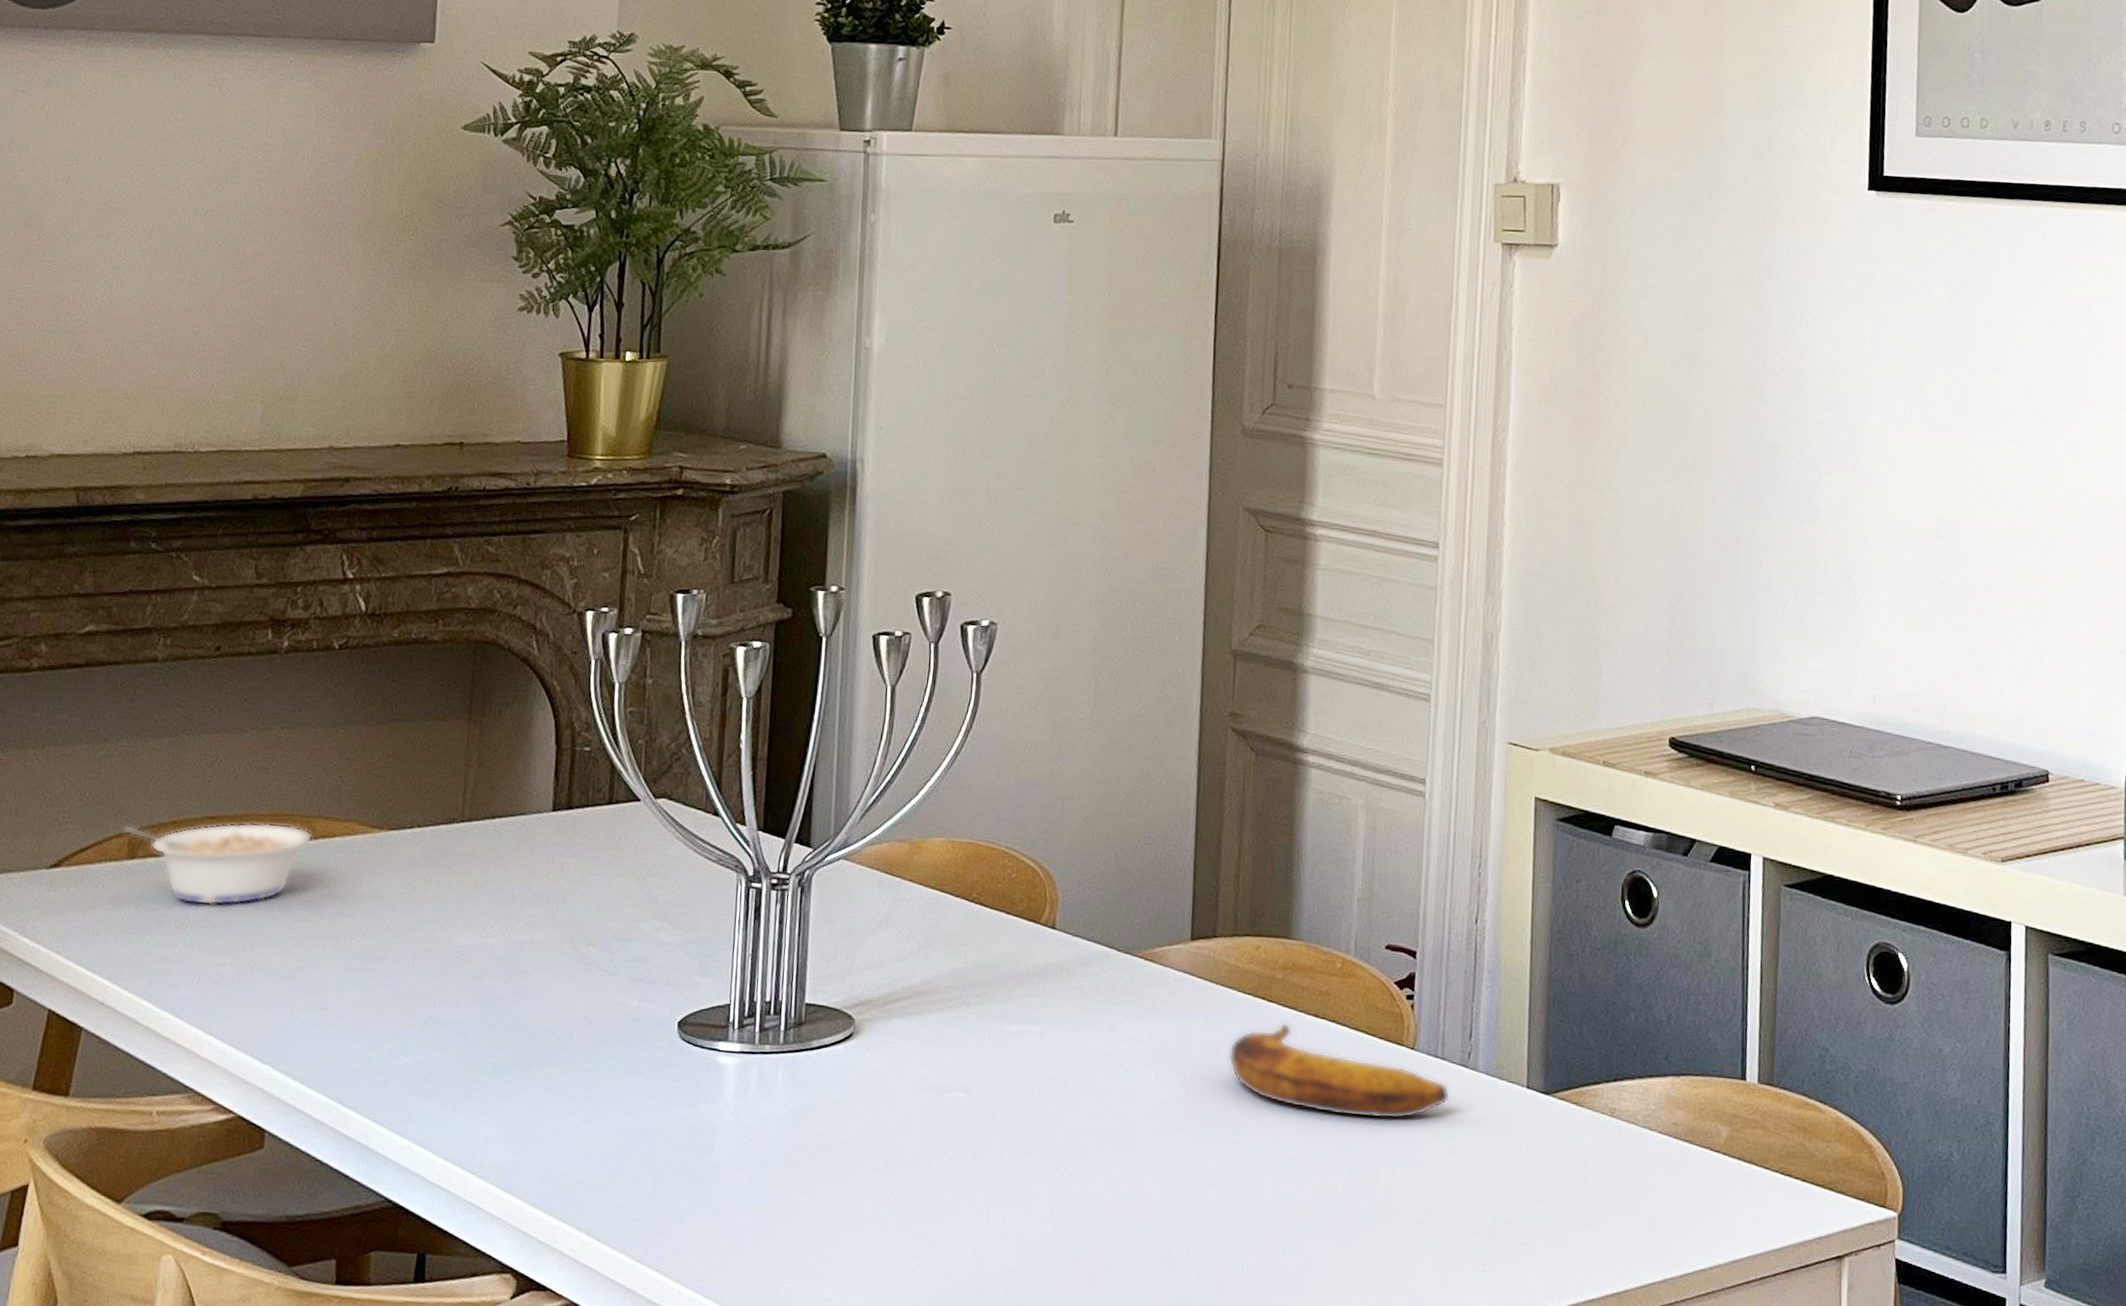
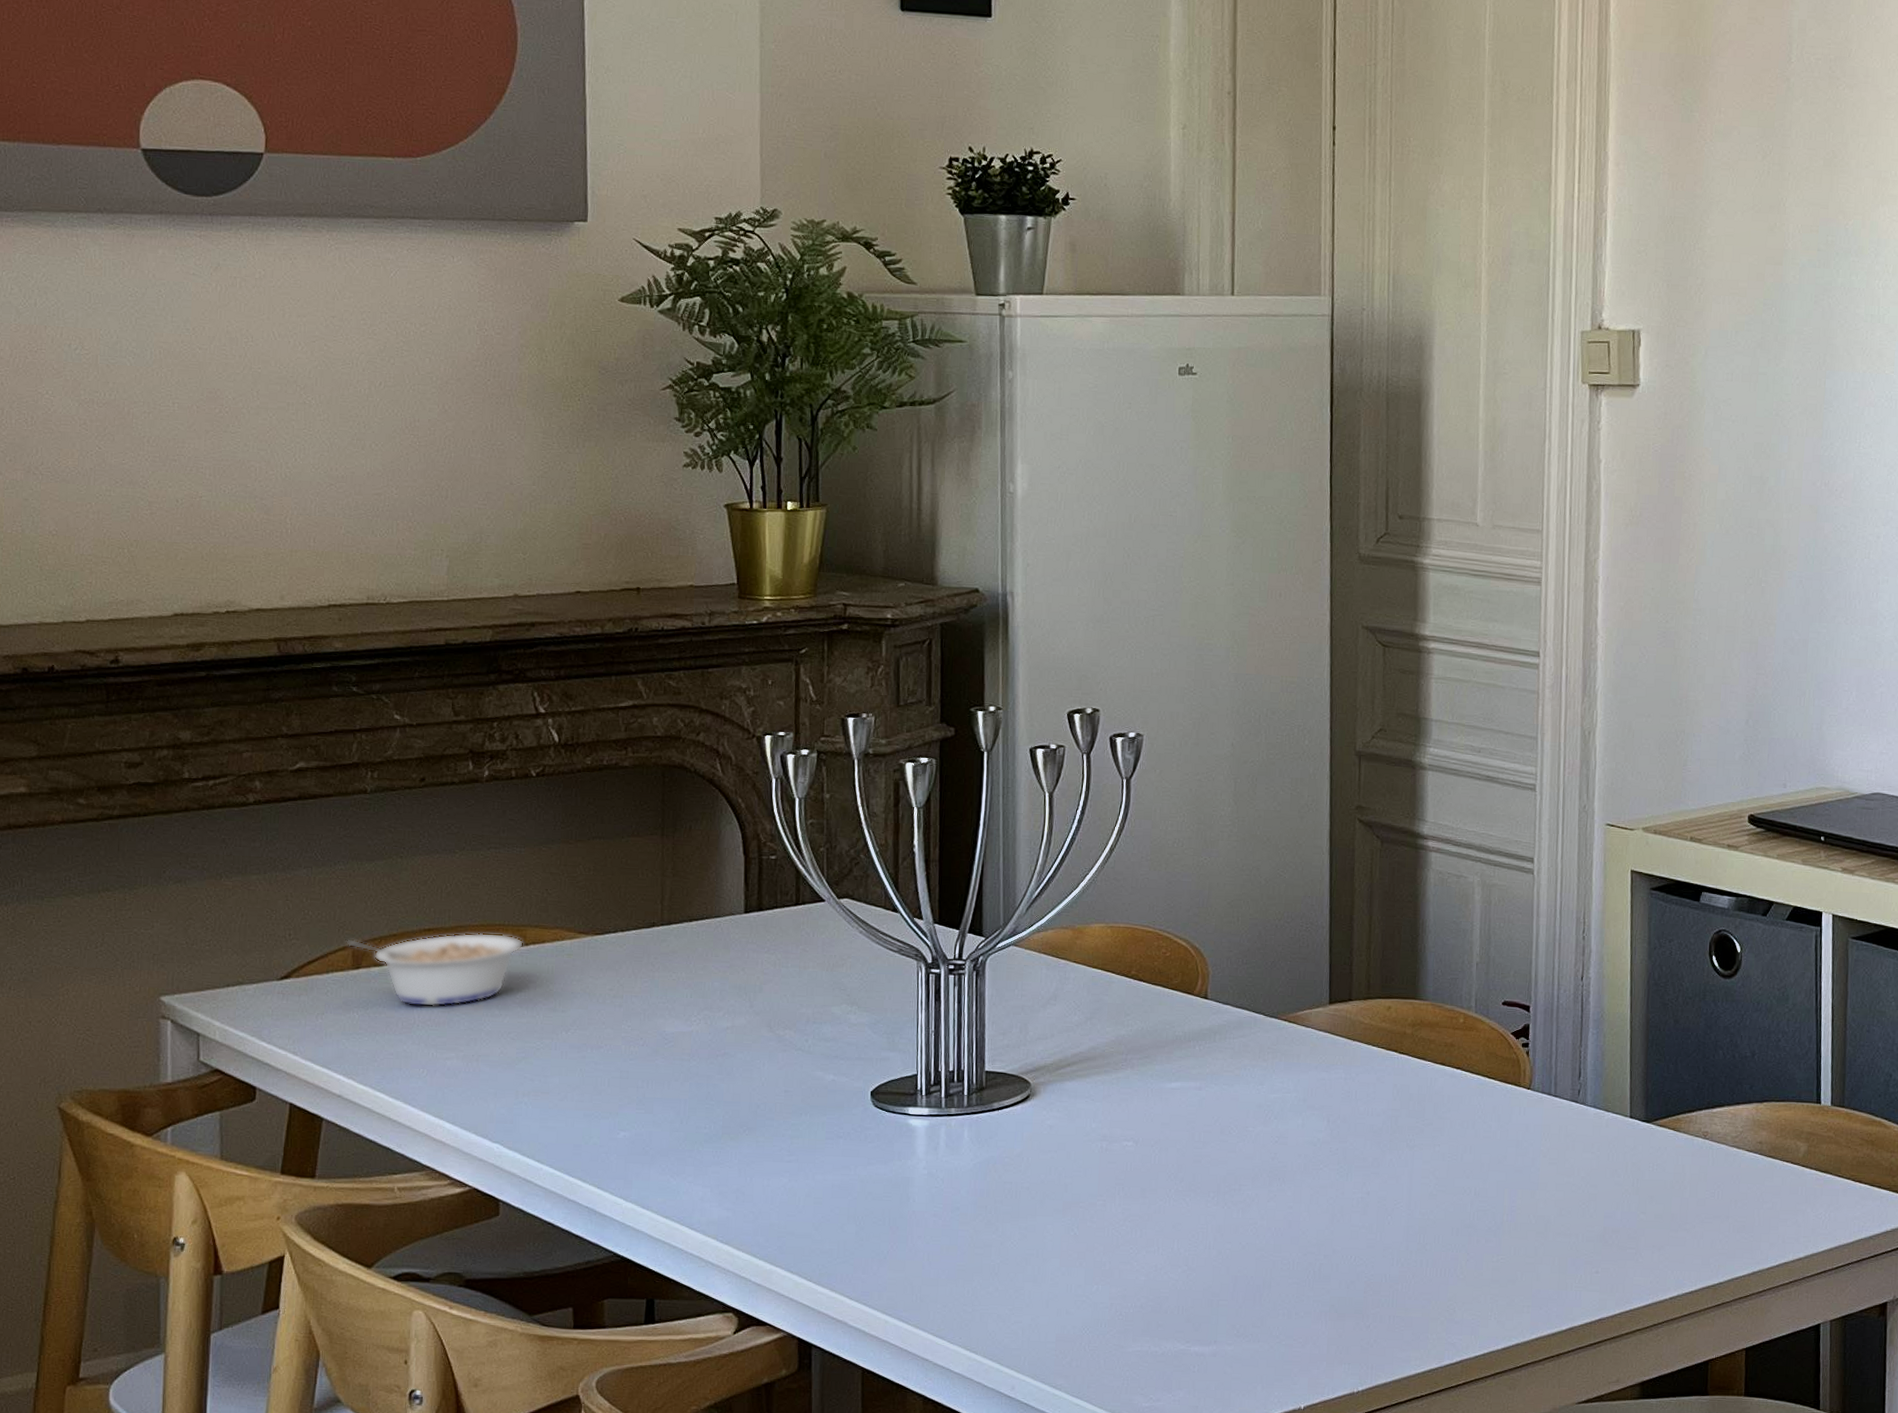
banana: present [1228,1022,1451,1120] -> none [1366,1070,1563,1150]

